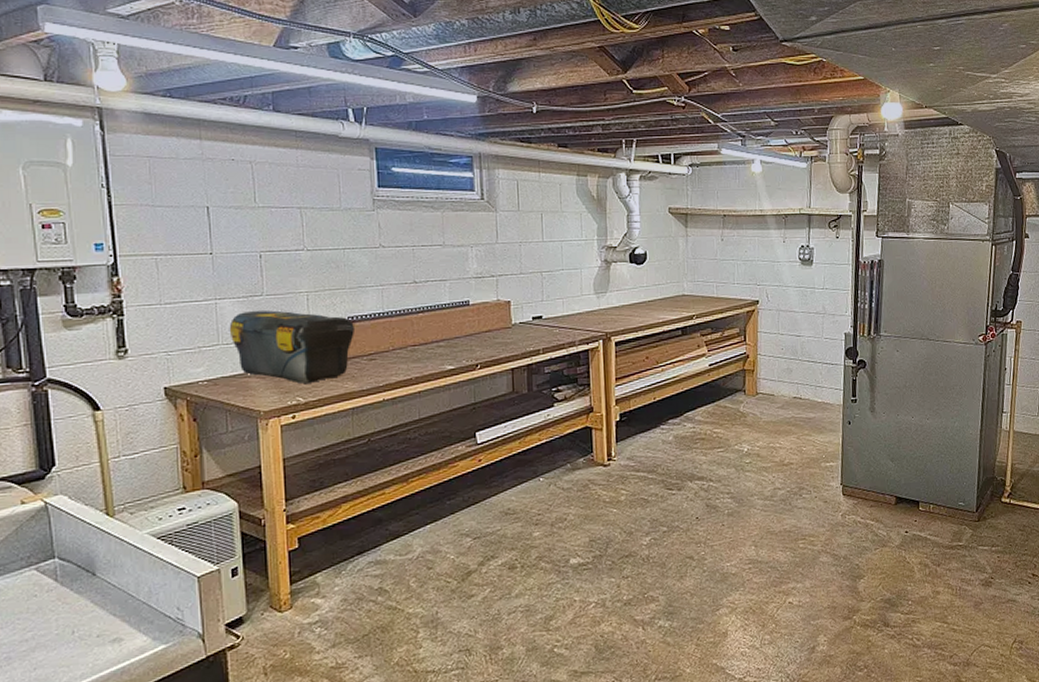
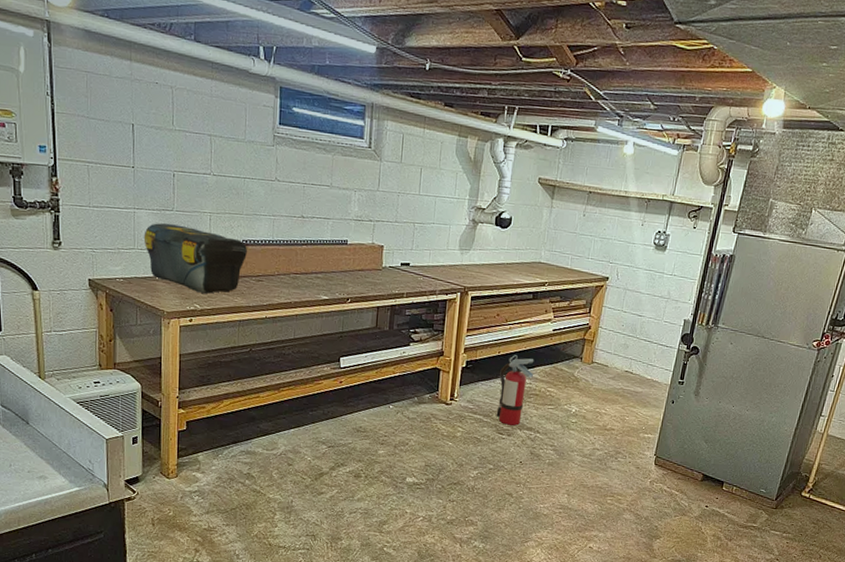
fire extinguisher: none [659,398,695,478] -> present [496,355,534,426]

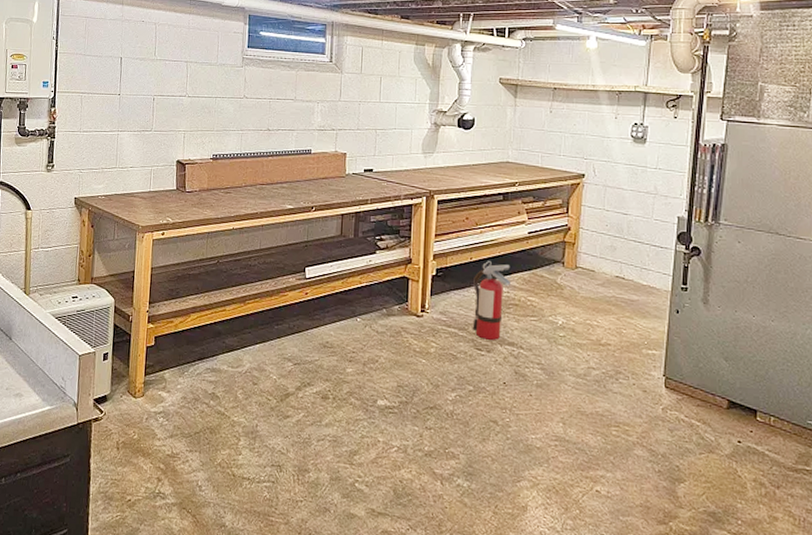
toolbox: present [143,223,247,294] -> none [124,143,217,207]

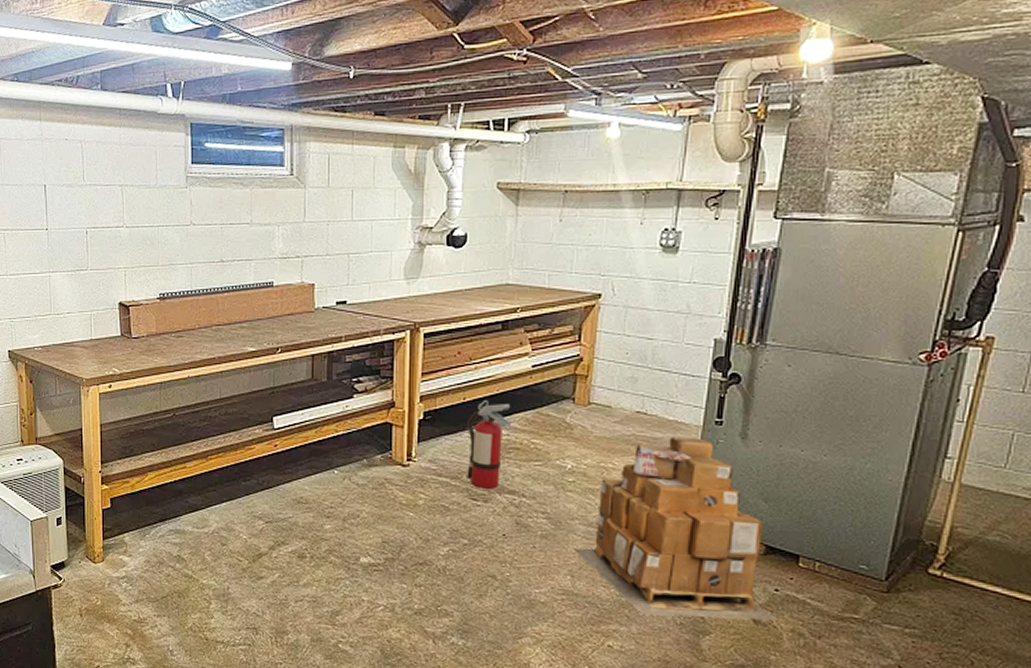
cardboard boxes: none [566,300,741,477] -> present [575,437,777,627]

